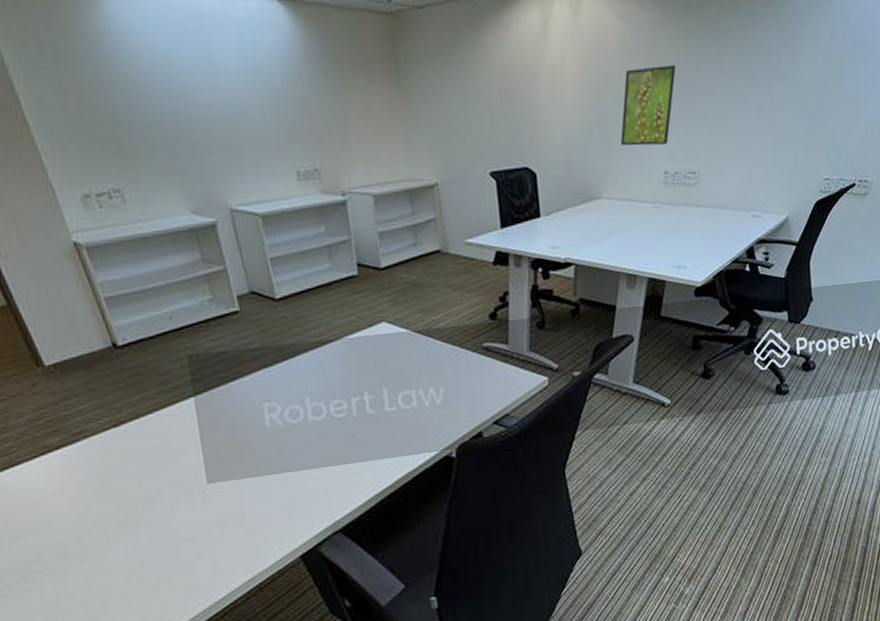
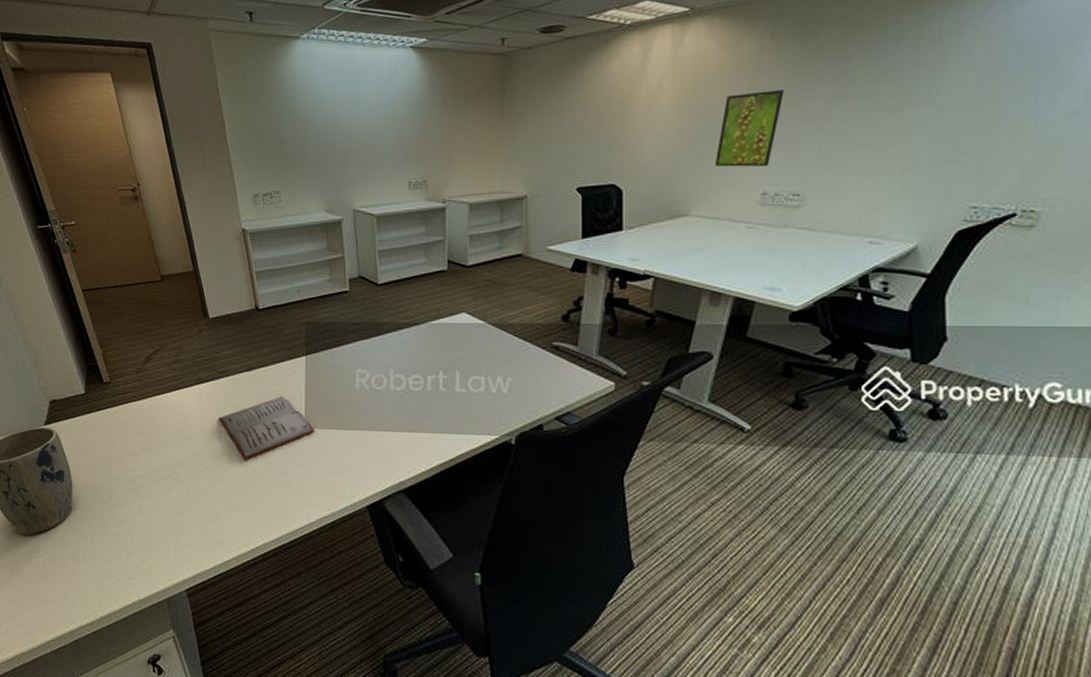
diary: none [83,450,222,537] -> present [218,396,315,460]

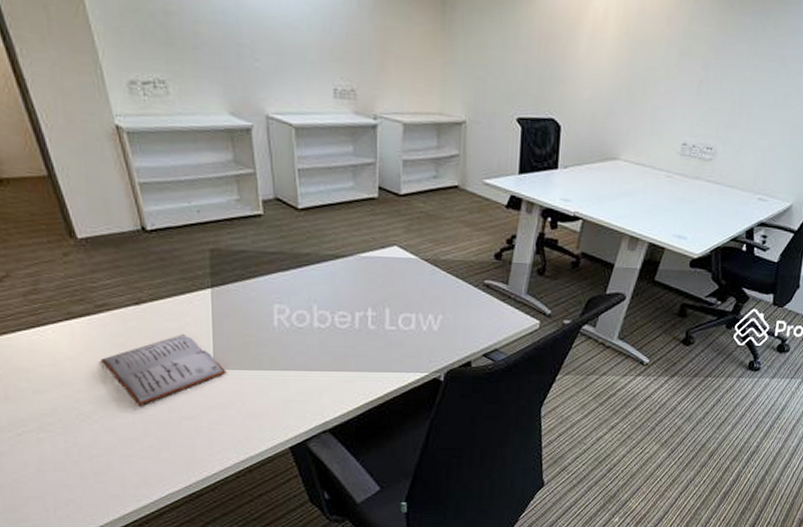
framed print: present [714,90,784,167] -> none [645,36,713,116]

